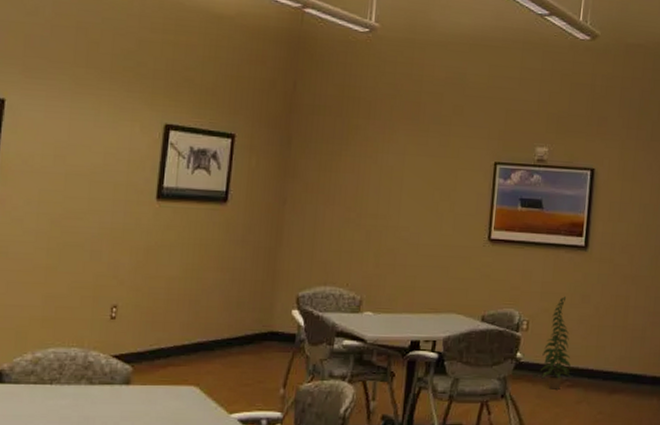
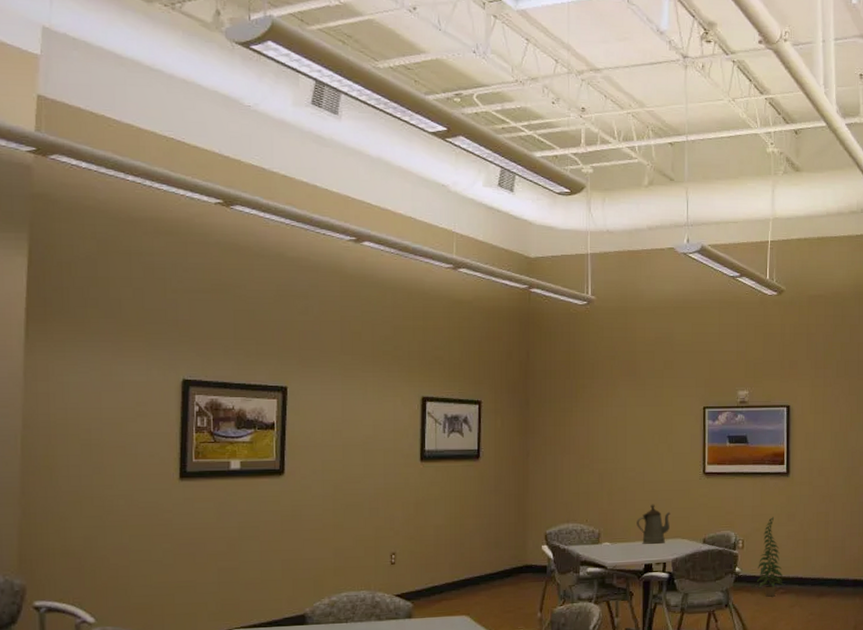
coffee pot: none [405,271,447,318] -> present [636,504,671,544]

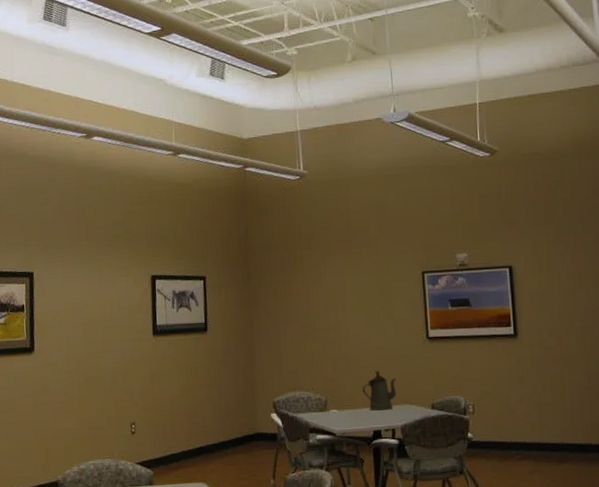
plant: present [756,517,784,597] -> none [491,380,521,463]

